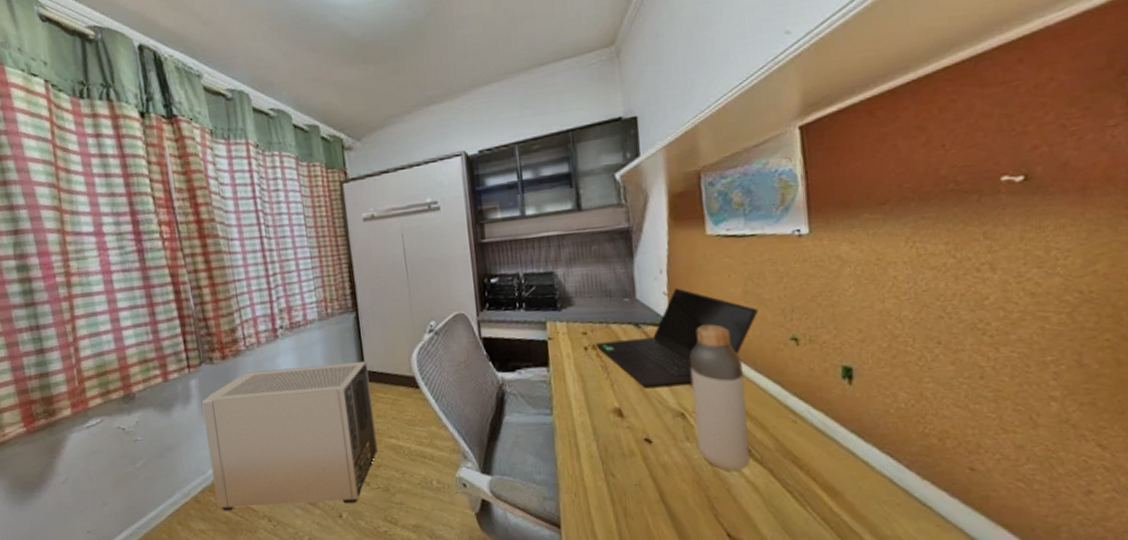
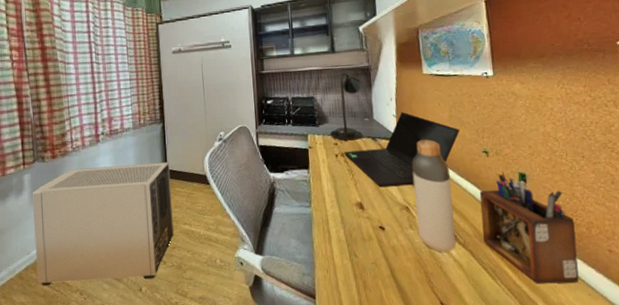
desk lamp: none [576,236,622,329] -> present [329,72,363,141]
desk organizer: none [784,365,924,512] -> present [479,172,579,284]

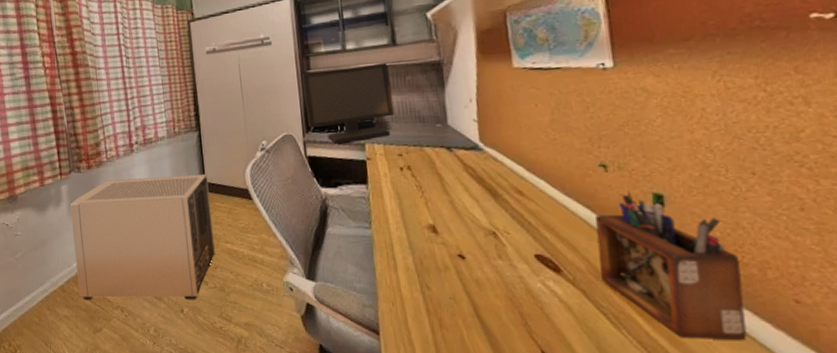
computer monitor: none [257,66,332,135] -> present [302,62,395,145]
desk lamp: present [329,72,363,141] -> none [392,68,435,151]
laptop: present [344,112,461,188] -> none [411,115,567,208]
bottle: present [412,140,456,253] -> none [500,150,563,291]

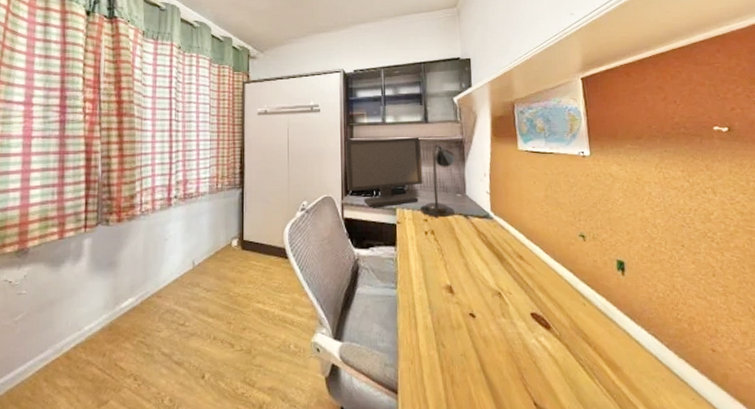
air purifier: present [70,174,215,300] -> none [86,232,246,369]
desk lamp: none [392,68,435,151] -> present [419,144,455,217]
desk organizer: present [594,192,747,340] -> none [576,258,682,386]

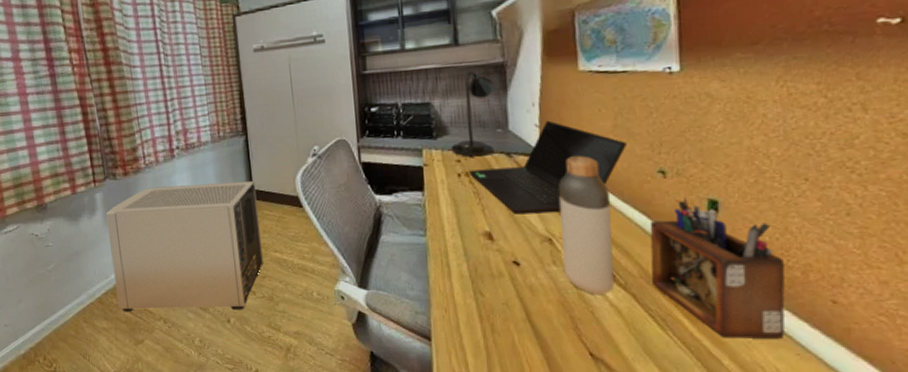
air purifier: none [86,232,246,369] -> present [105,181,263,312]
computer monitor: present [345,137,423,208] -> none [357,63,454,150]
laptop: none [434,189,557,270] -> present [469,120,628,215]
bottle: none [505,220,551,346] -> present [559,156,614,296]
desk organizer: none [576,258,682,386] -> present [649,198,786,339]

